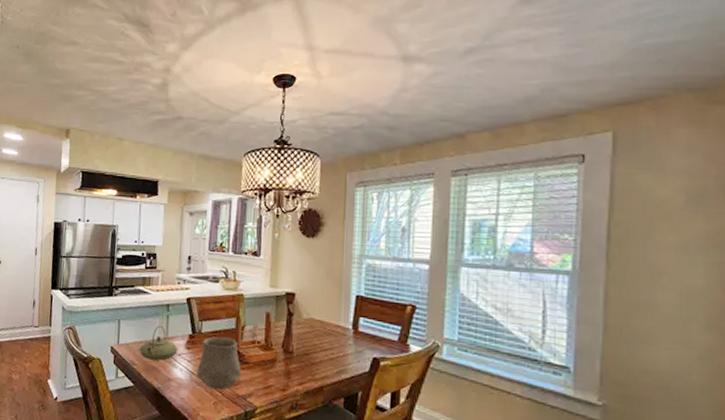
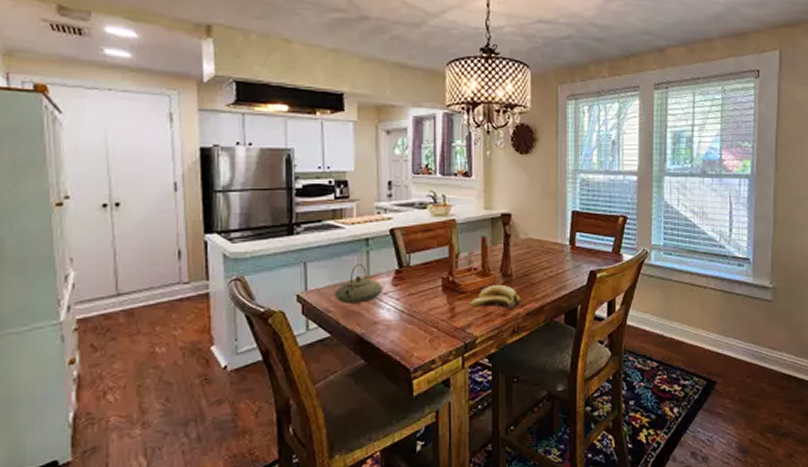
ceramic cup: present [196,336,242,390] -> none [407,268,458,326]
banana: none [250,359,301,386] -> present [468,284,521,310]

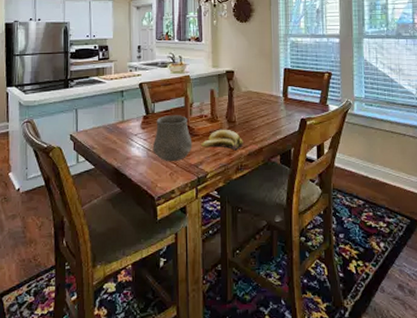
teapot: present [334,263,383,304] -> none [97,110,134,142]
ceramic cup: none [407,268,458,326] -> present [152,115,193,162]

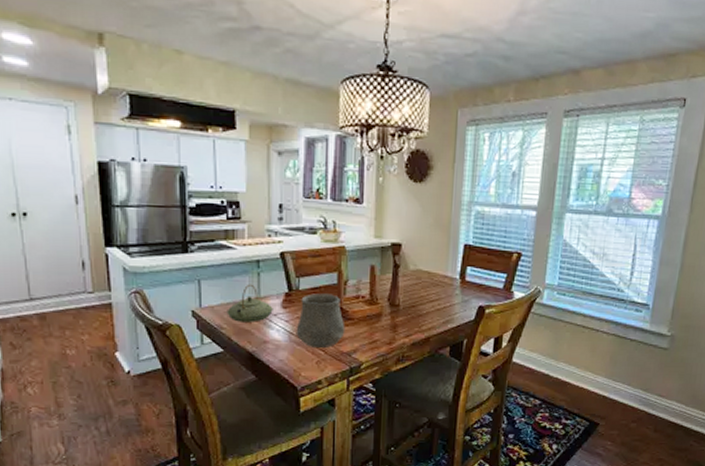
teapot: none [97,110,134,142] -> present [227,284,273,322]
banana: present [200,129,243,151] -> none [354,313,407,339]

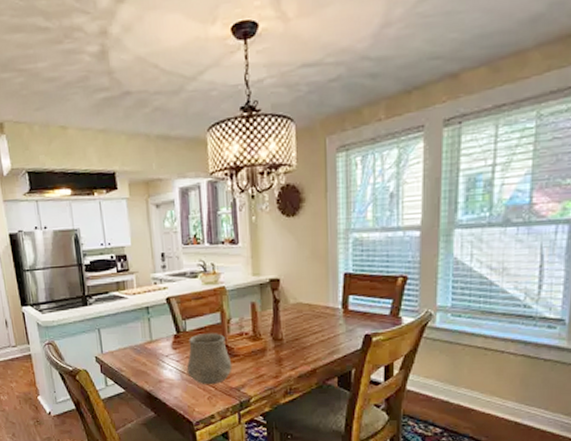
teapot: present [227,284,273,322] -> none [124,329,165,364]

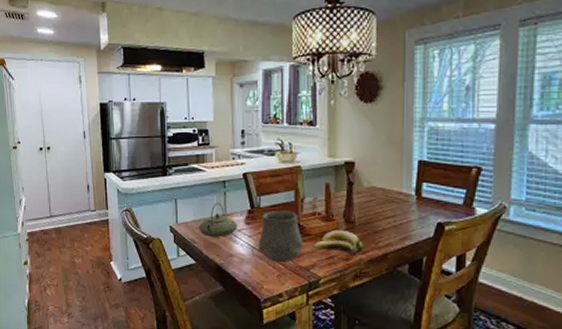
teapot: none [124,329,165,364] -> present [198,202,238,237]
banana: none [241,348,293,373] -> present [312,229,364,255]

